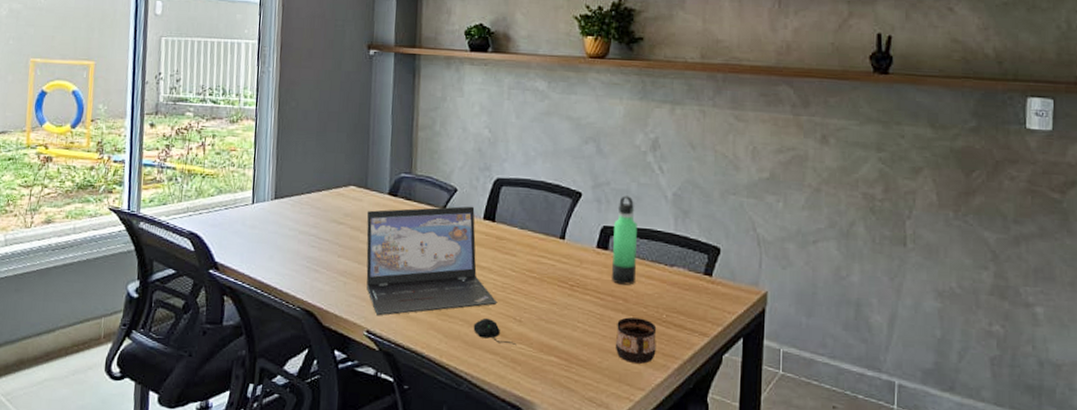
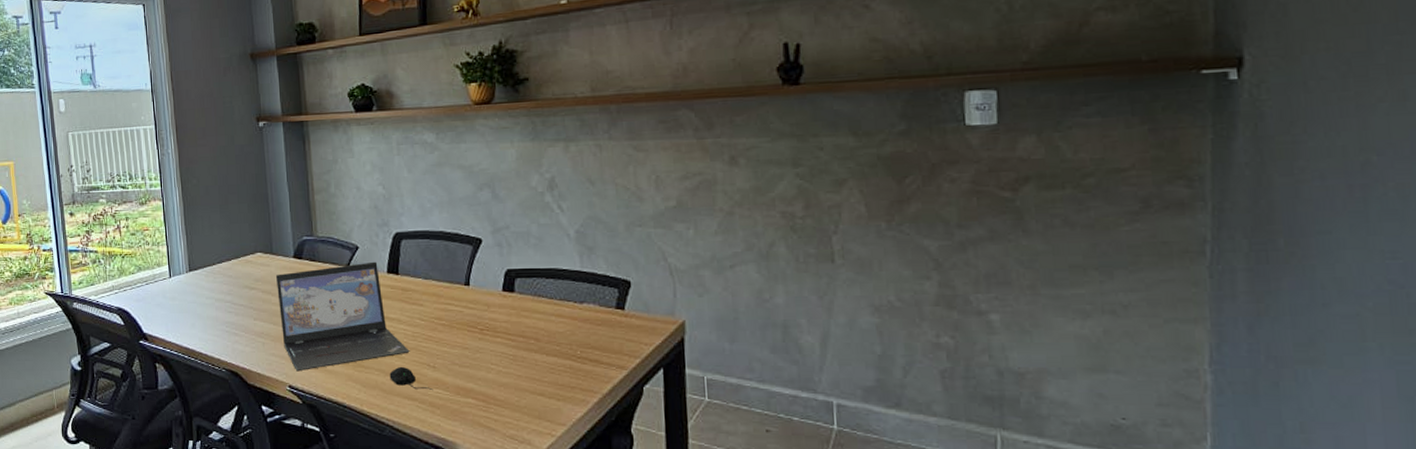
thermos bottle: present [612,195,637,285] -> none [518,237,545,325]
cup: present [616,317,657,364] -> none [531,356,574,400]

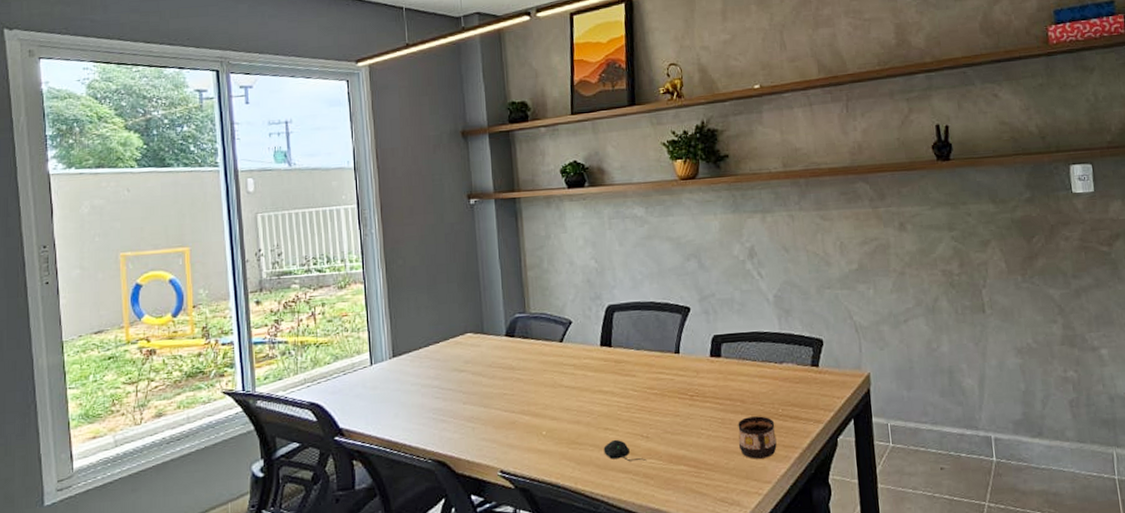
laptop: present [275,261,410,372] -> none [486,335,624,455]
cup: none [531,356,574,400] -> present [738,416,777,459]

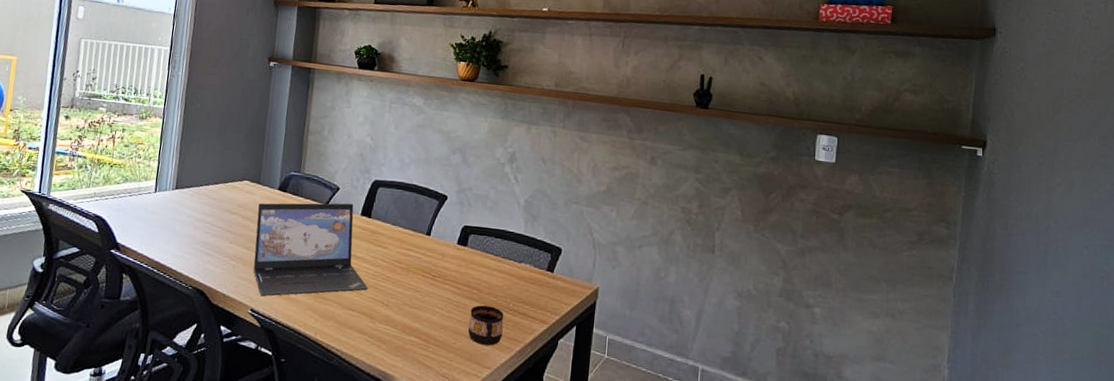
laptop: none [486,335,624,455] -> present [253,203,369,297]
computer mouse: present [603,439,647,462] -> none [346,301,383,327]

